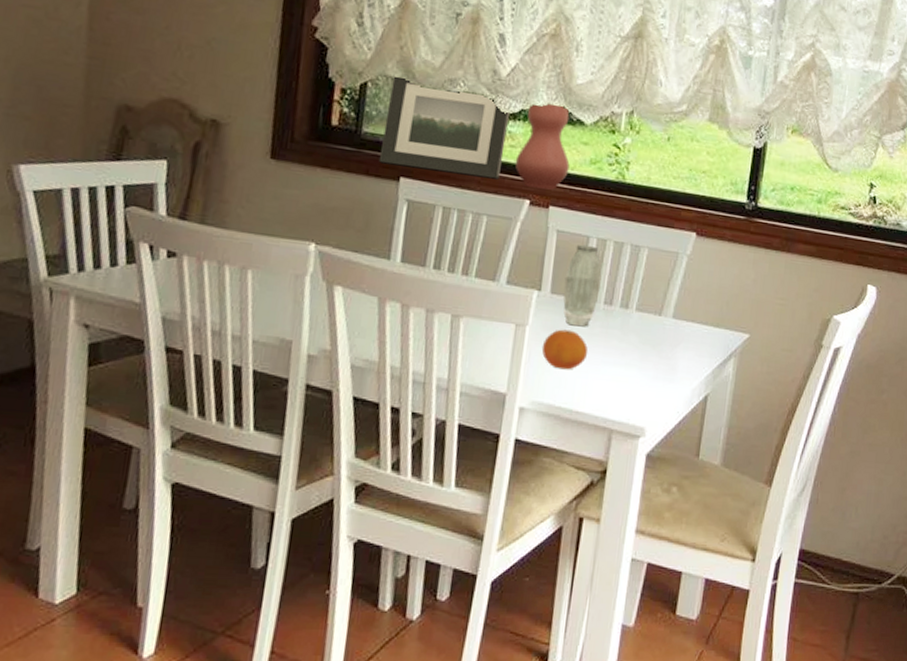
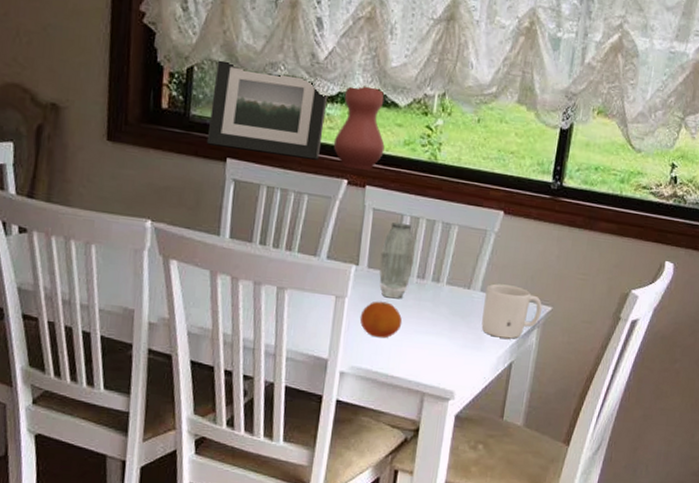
mug: none [674,309,739,369] -> present [481,283,542,339]

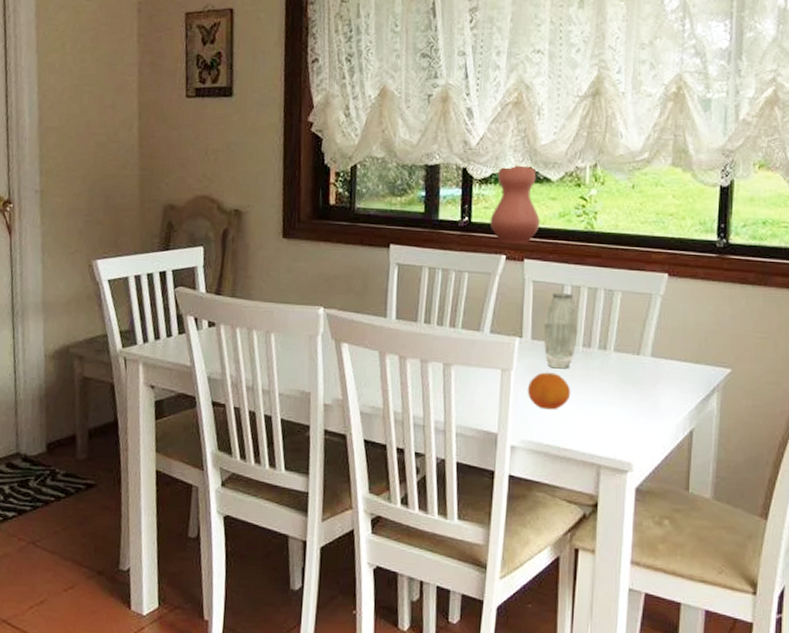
picture frame: present [206,58,329,160] -> none [371,155,482,239]
mug: present [481,283,542,339] -> none [655,348,720,405]

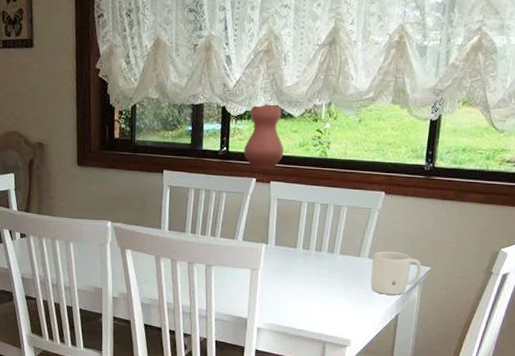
fruit: present [527,372,571,410] -> none [270,271,305,300]
vase: present [543,292,578,369] -> none [284,208,312,268]
mug: none [655,348,720,405] -> present [370,251,422,295]

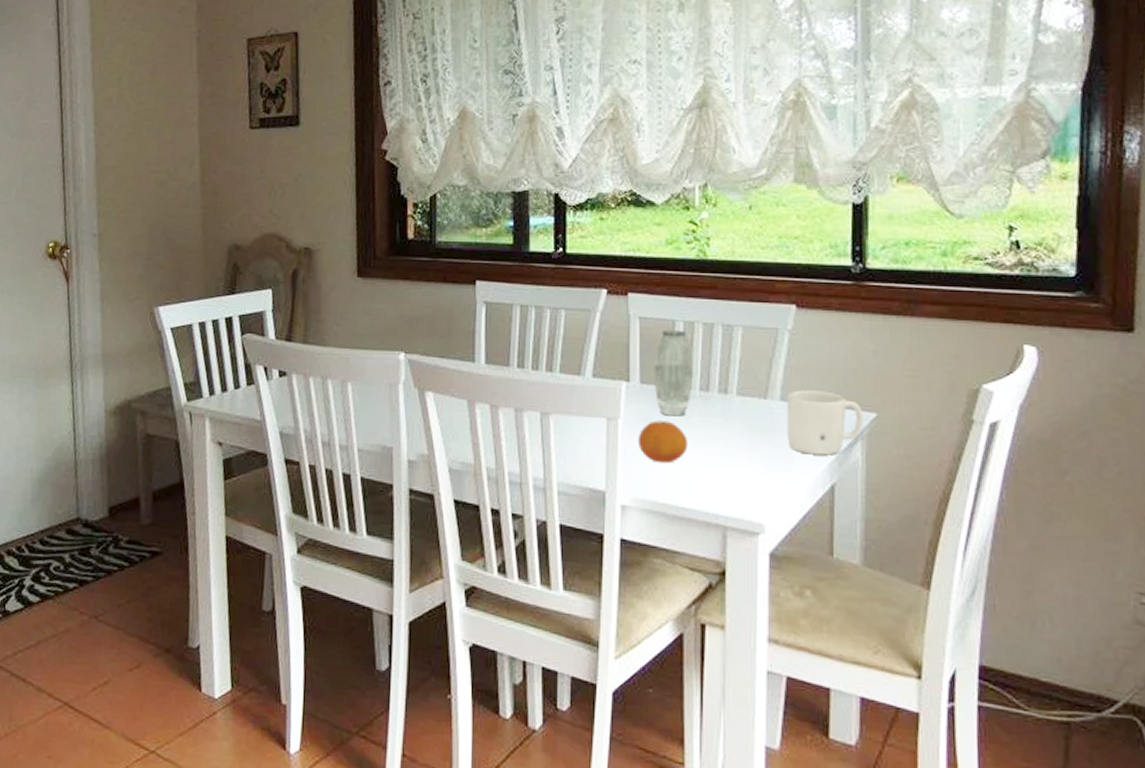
vase: present [243,104,284,170] -> none [587,188,644,278]
fruit: none [270,271,305,300] -> present [637,420,689,464]
vase: none [284,208,312,268] -> present [653,329,693,417]

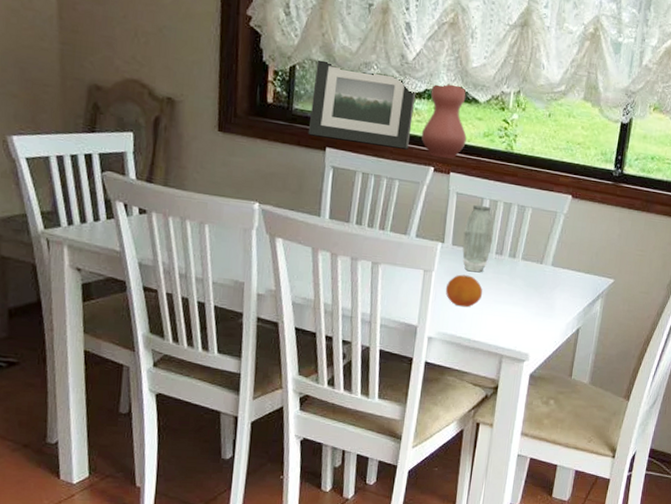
picture frame: none [454,182,577,272] -> present [308,58,417,150]
vase: none [587,188,644,278] -> present [421,84,467,159]
mug: present [787,390,863,456] -> none [552,259,606,308]

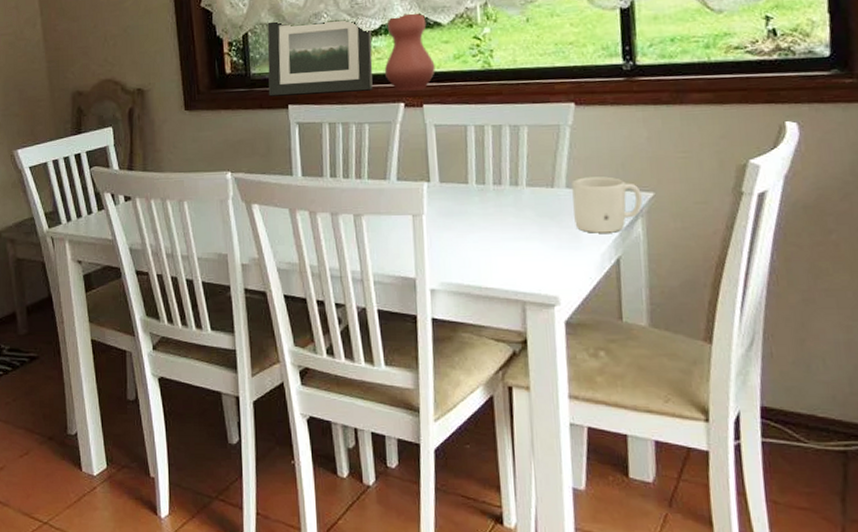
fruit: present [445,274,483,307] -> none [440,213,487,251]
vase: present [462,204,494,273] -> none [450,133,487,209]
mug: none [552,259,606,308] -> present [571,176,642,233]

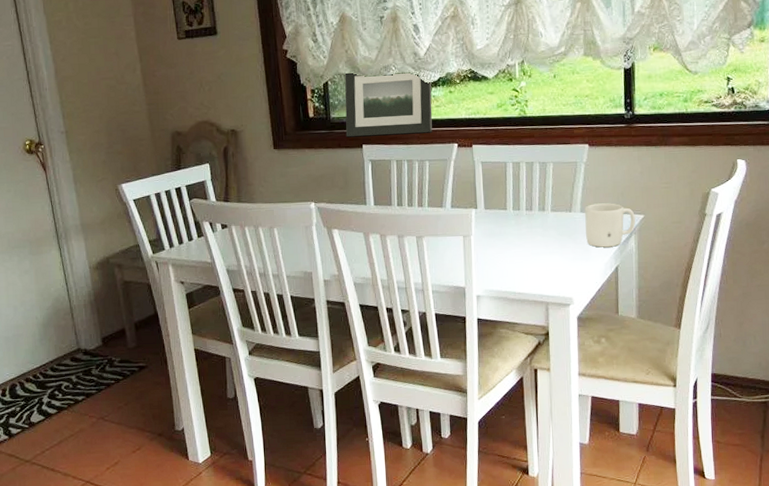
vase: present [384,13,435,92] -> none [441,68,482,135]

